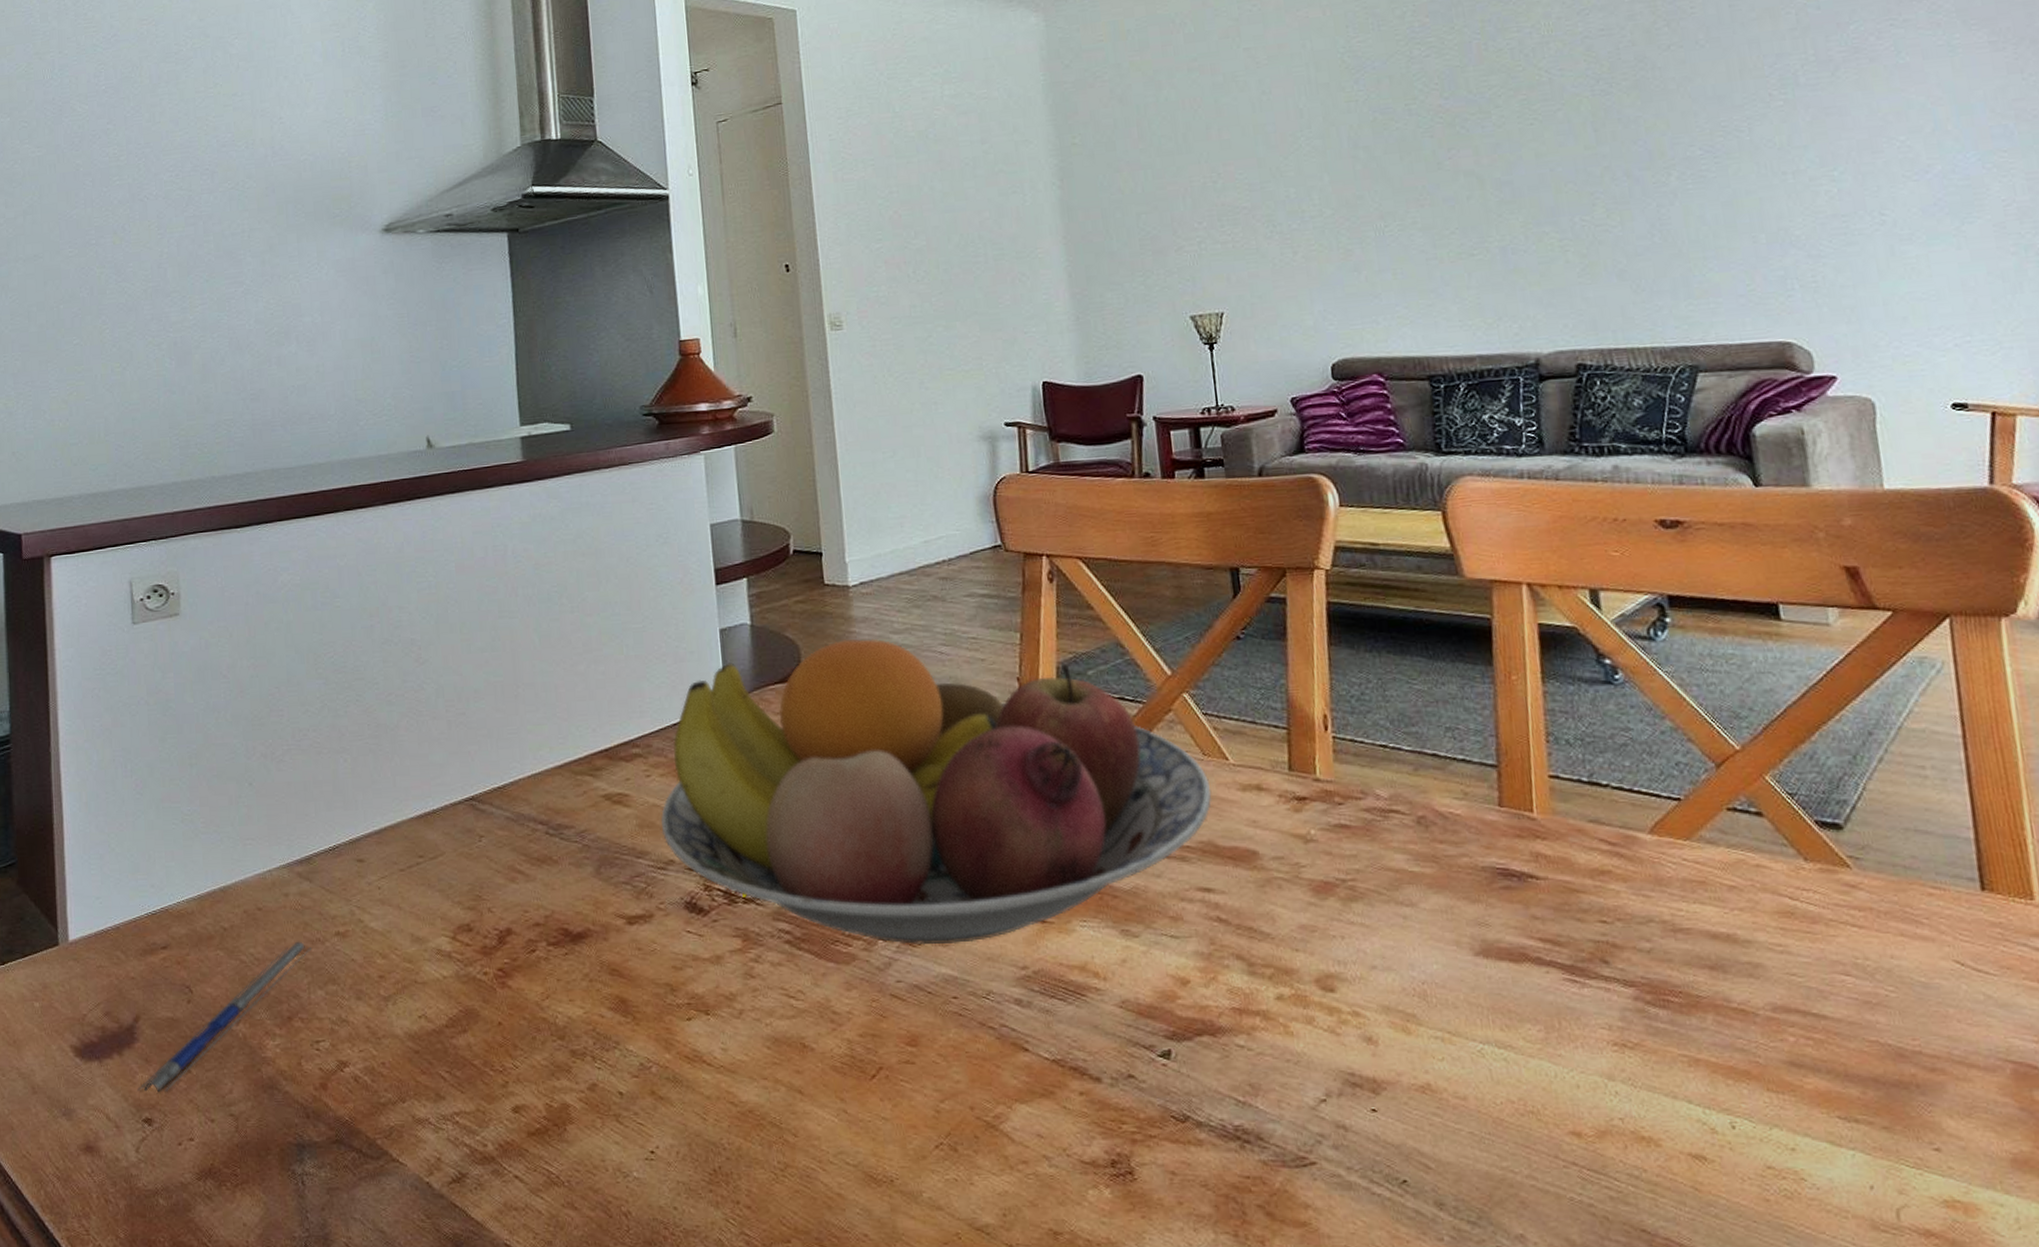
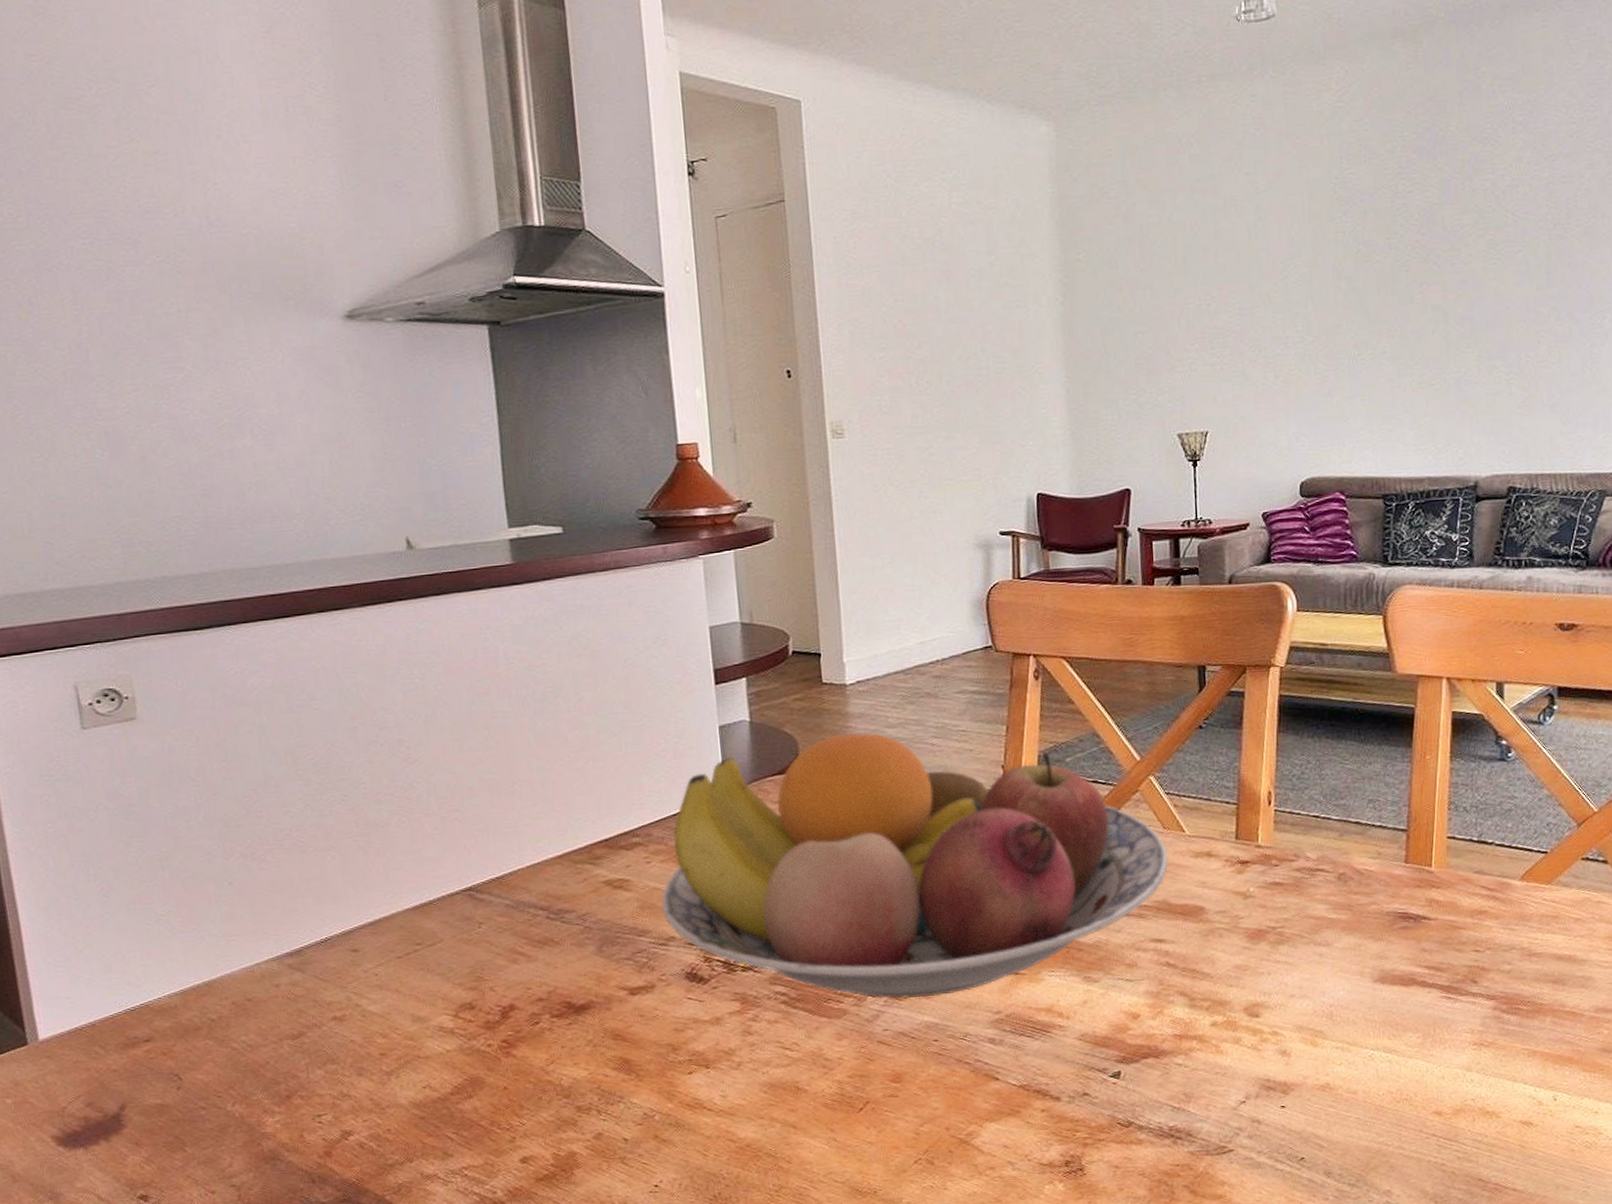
pen: present [137,941,311,1092] -> none [129,1027,307,1172]

